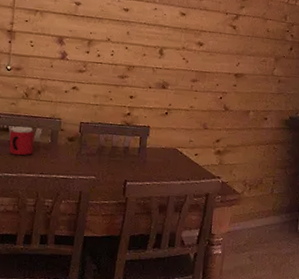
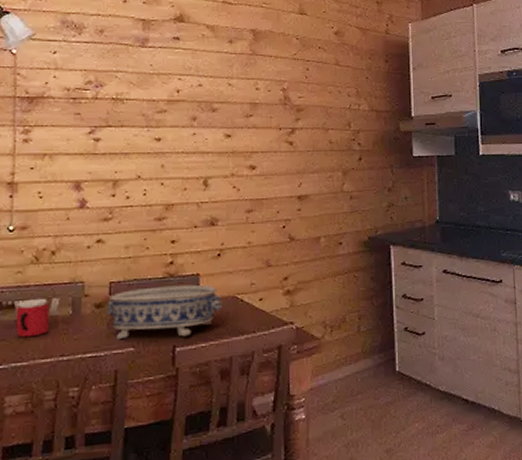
decorative bowl: none [76,130,166,175] -> present [106,284,222,340]

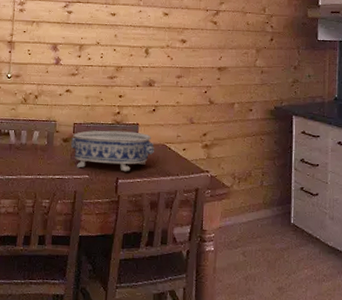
mug: present [15,298,50,338] -> none [9,129,32,158]

